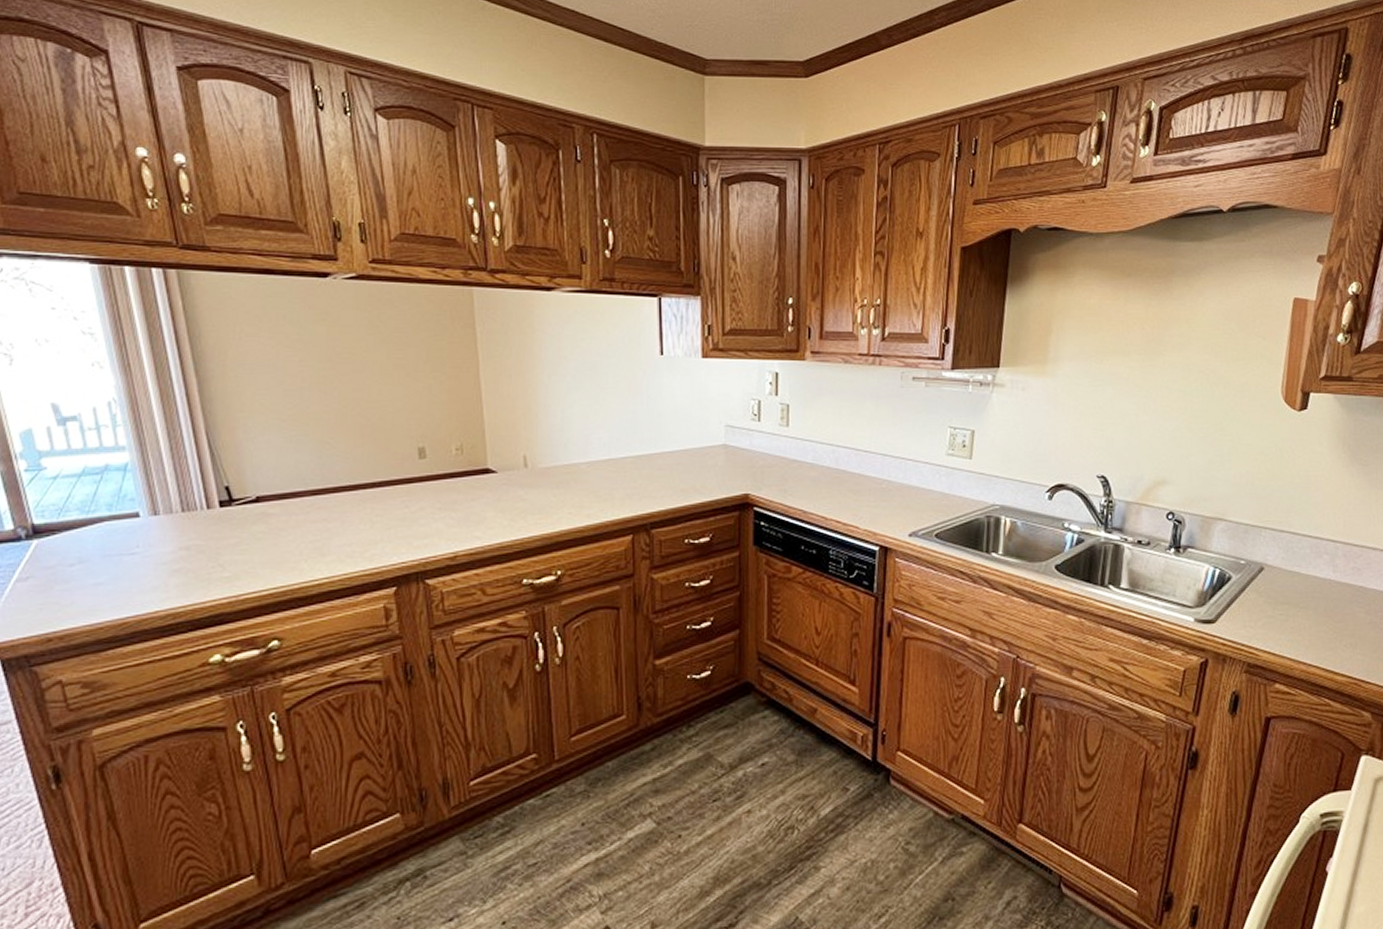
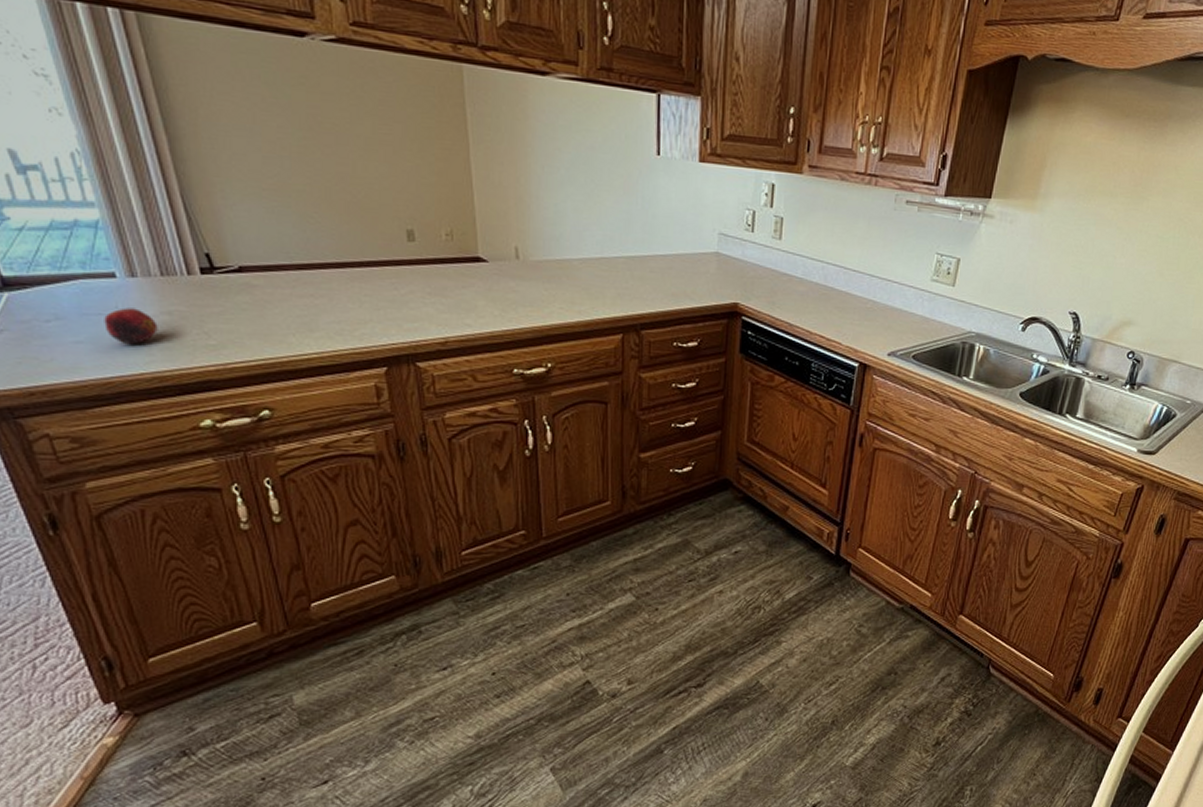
fruit: none [125,546,176,583] -> present [104,307,158,345]

